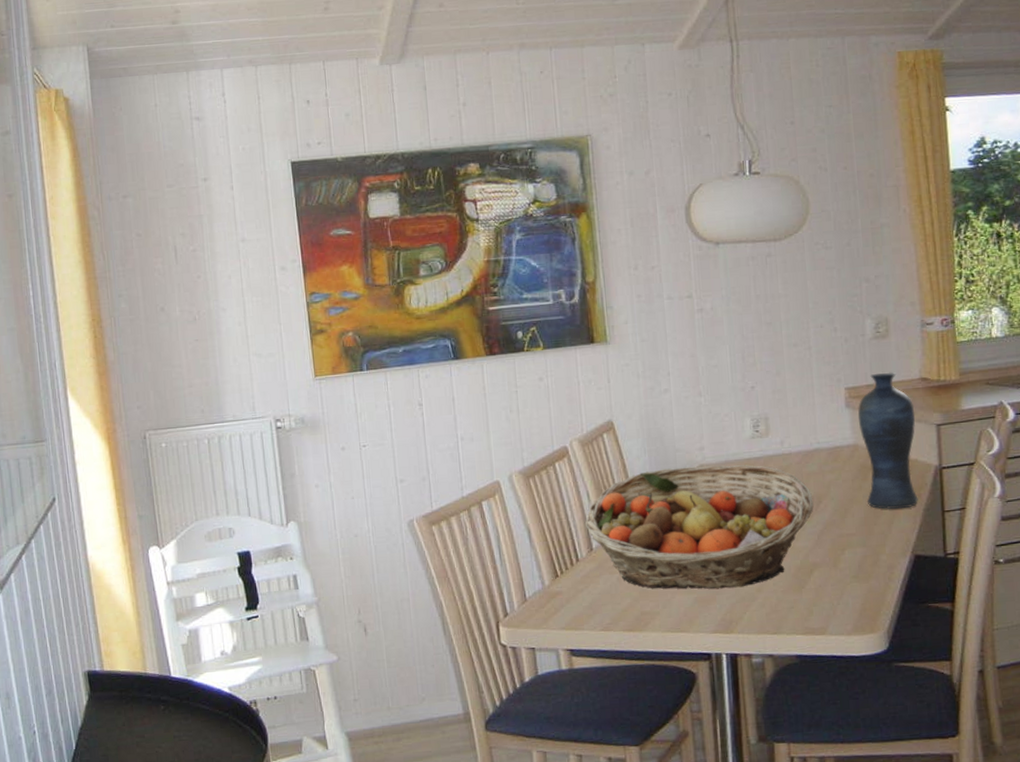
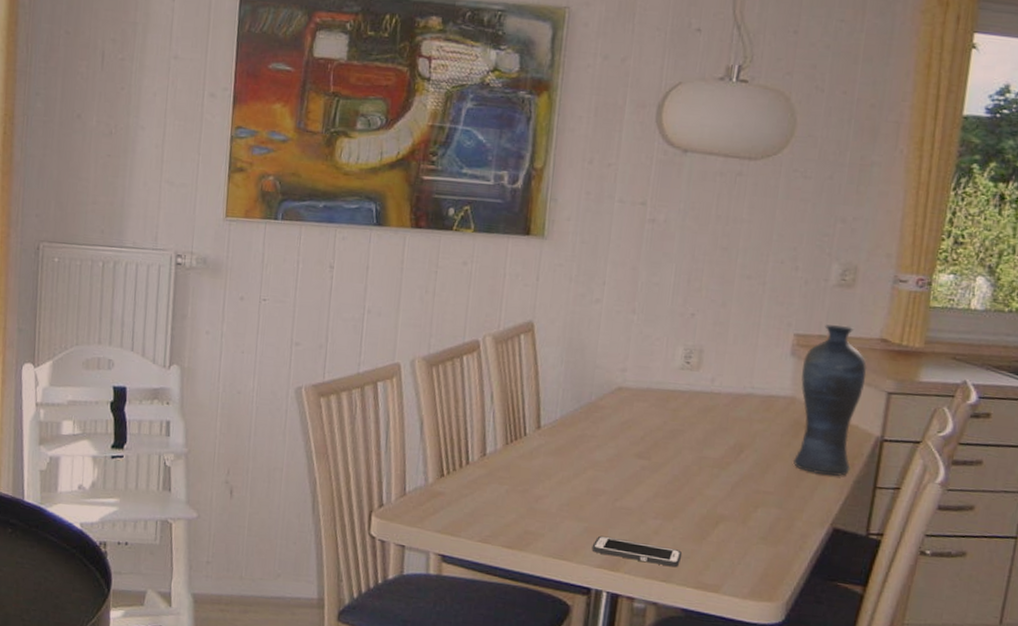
fruit basket: present [584,464,814,589] -> none [482,383,735,526]
cell phone: none [704,602,787,620] -> present [592,535,683,568]

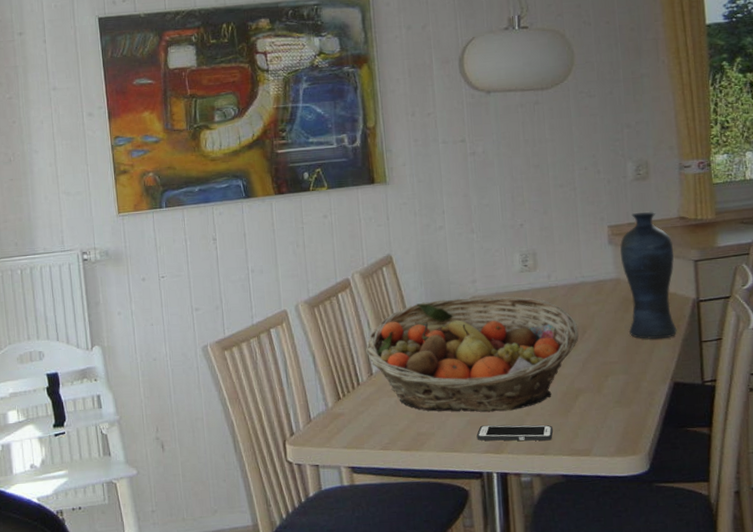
fruit basket: none [482,383,735,526] -> present [365,296,579,413]

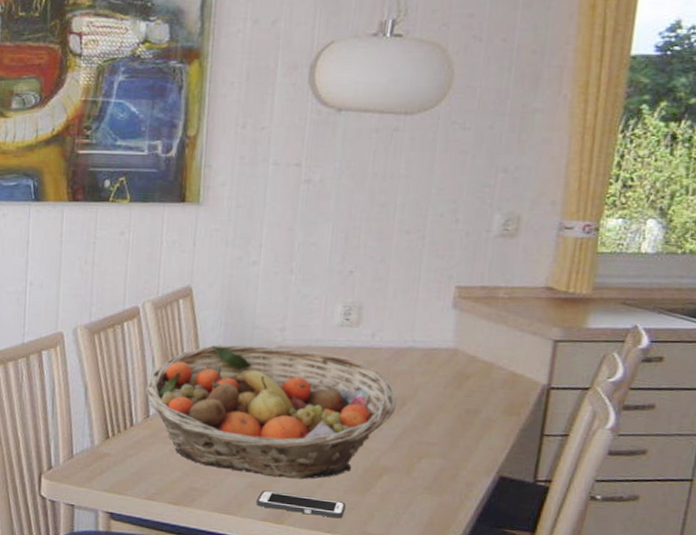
vase: present [620,211,677,339] -> none [457,275,533,425]

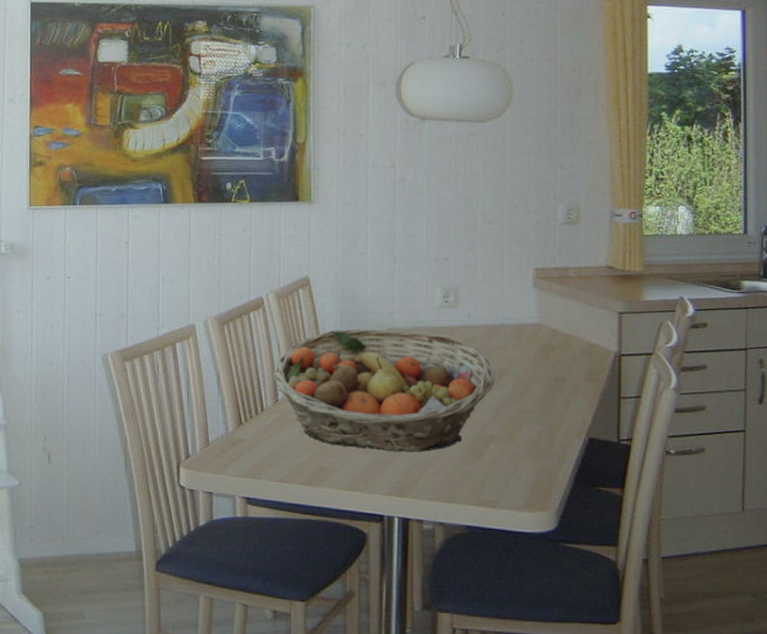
cell phone: present [256,490,347,519] -> none [380,465,461,488]

